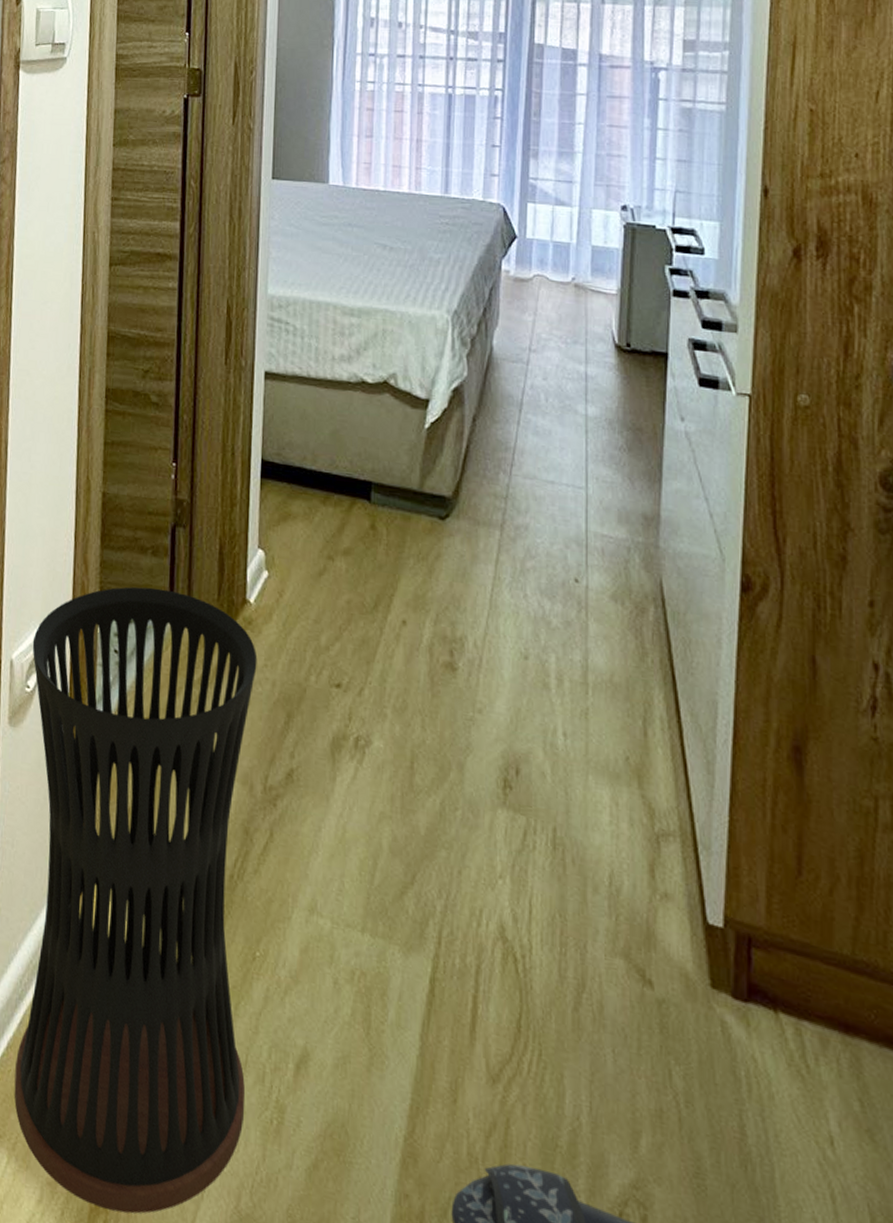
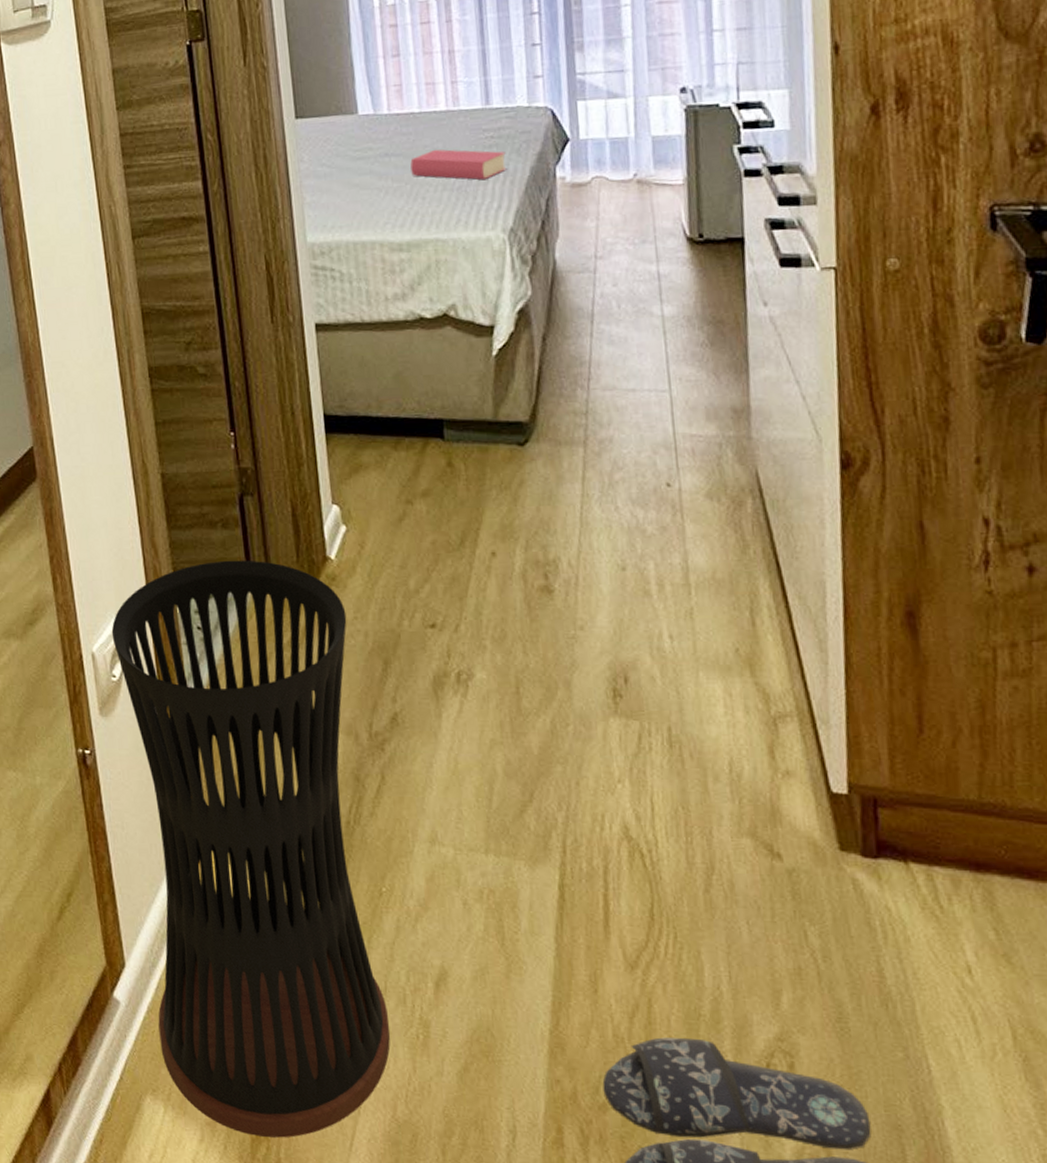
book: none [370,226,458,262] -> present [410,149,507,180]

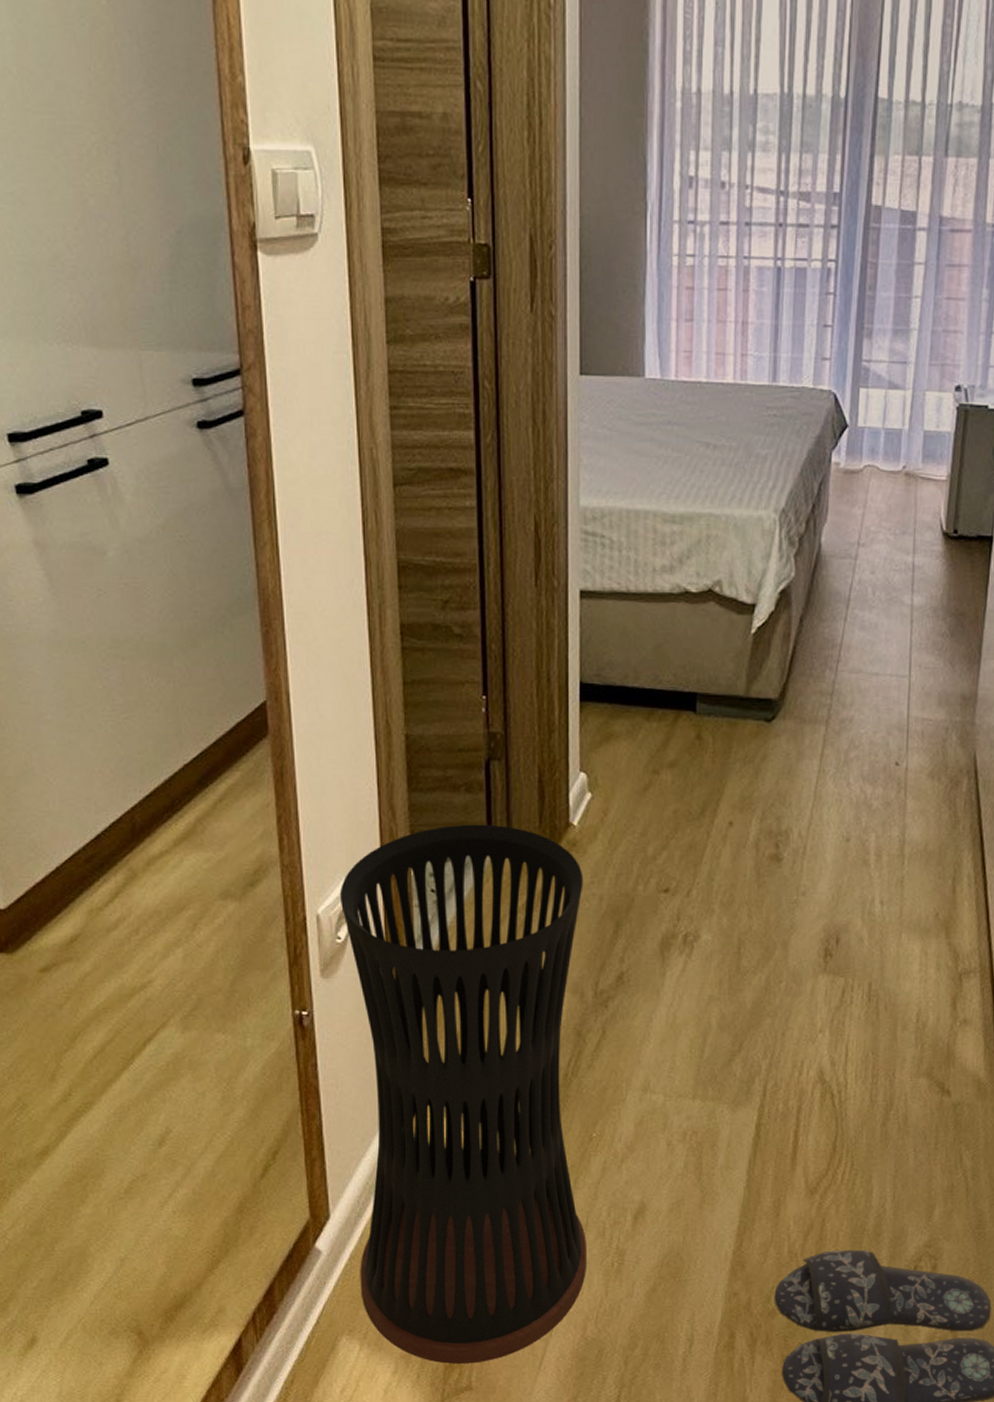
book: present [410,149,507,180] -> none [692,422,786,459]

